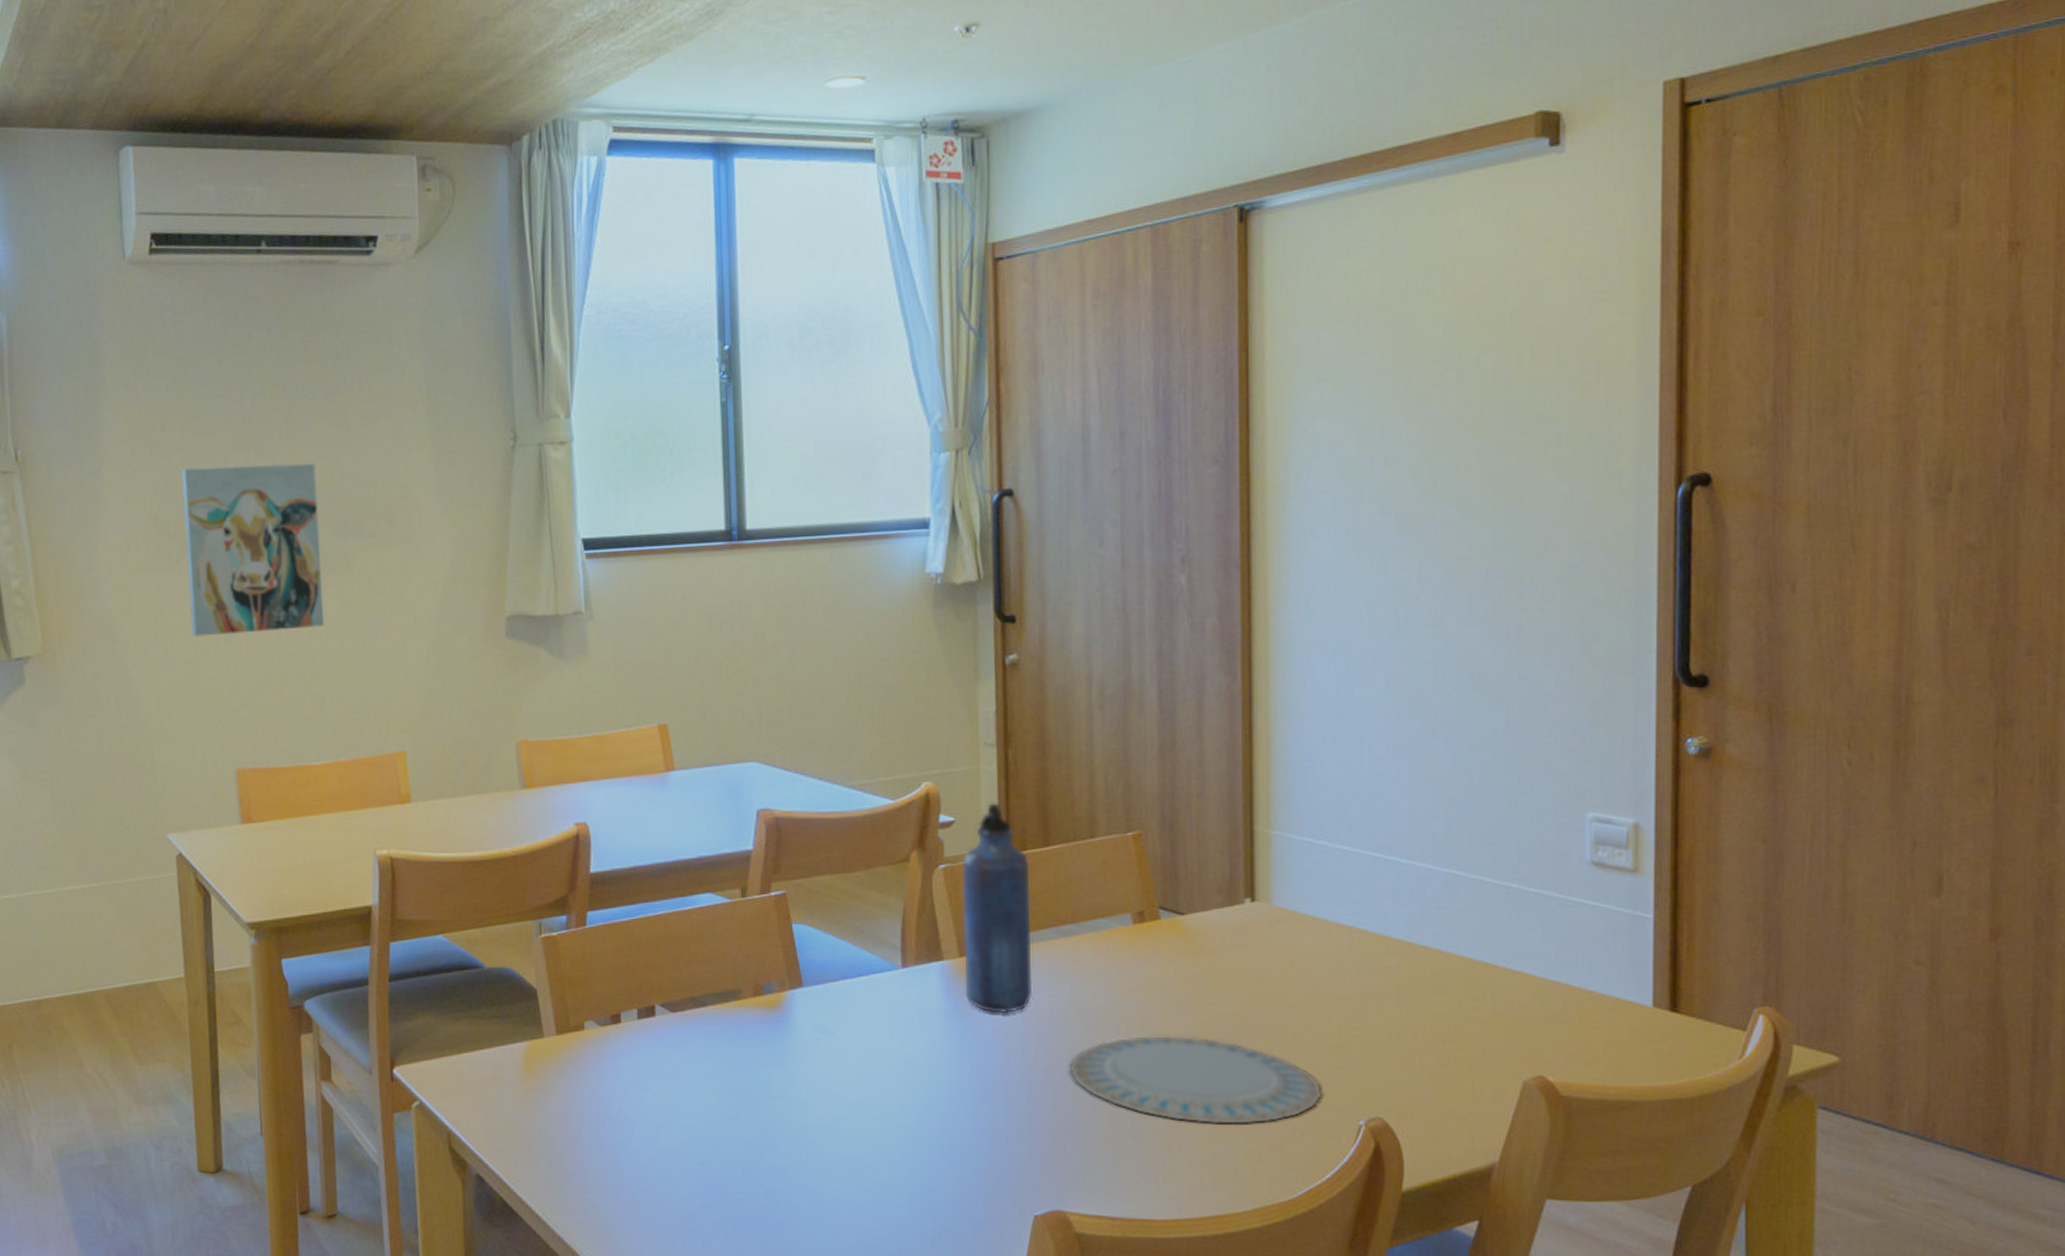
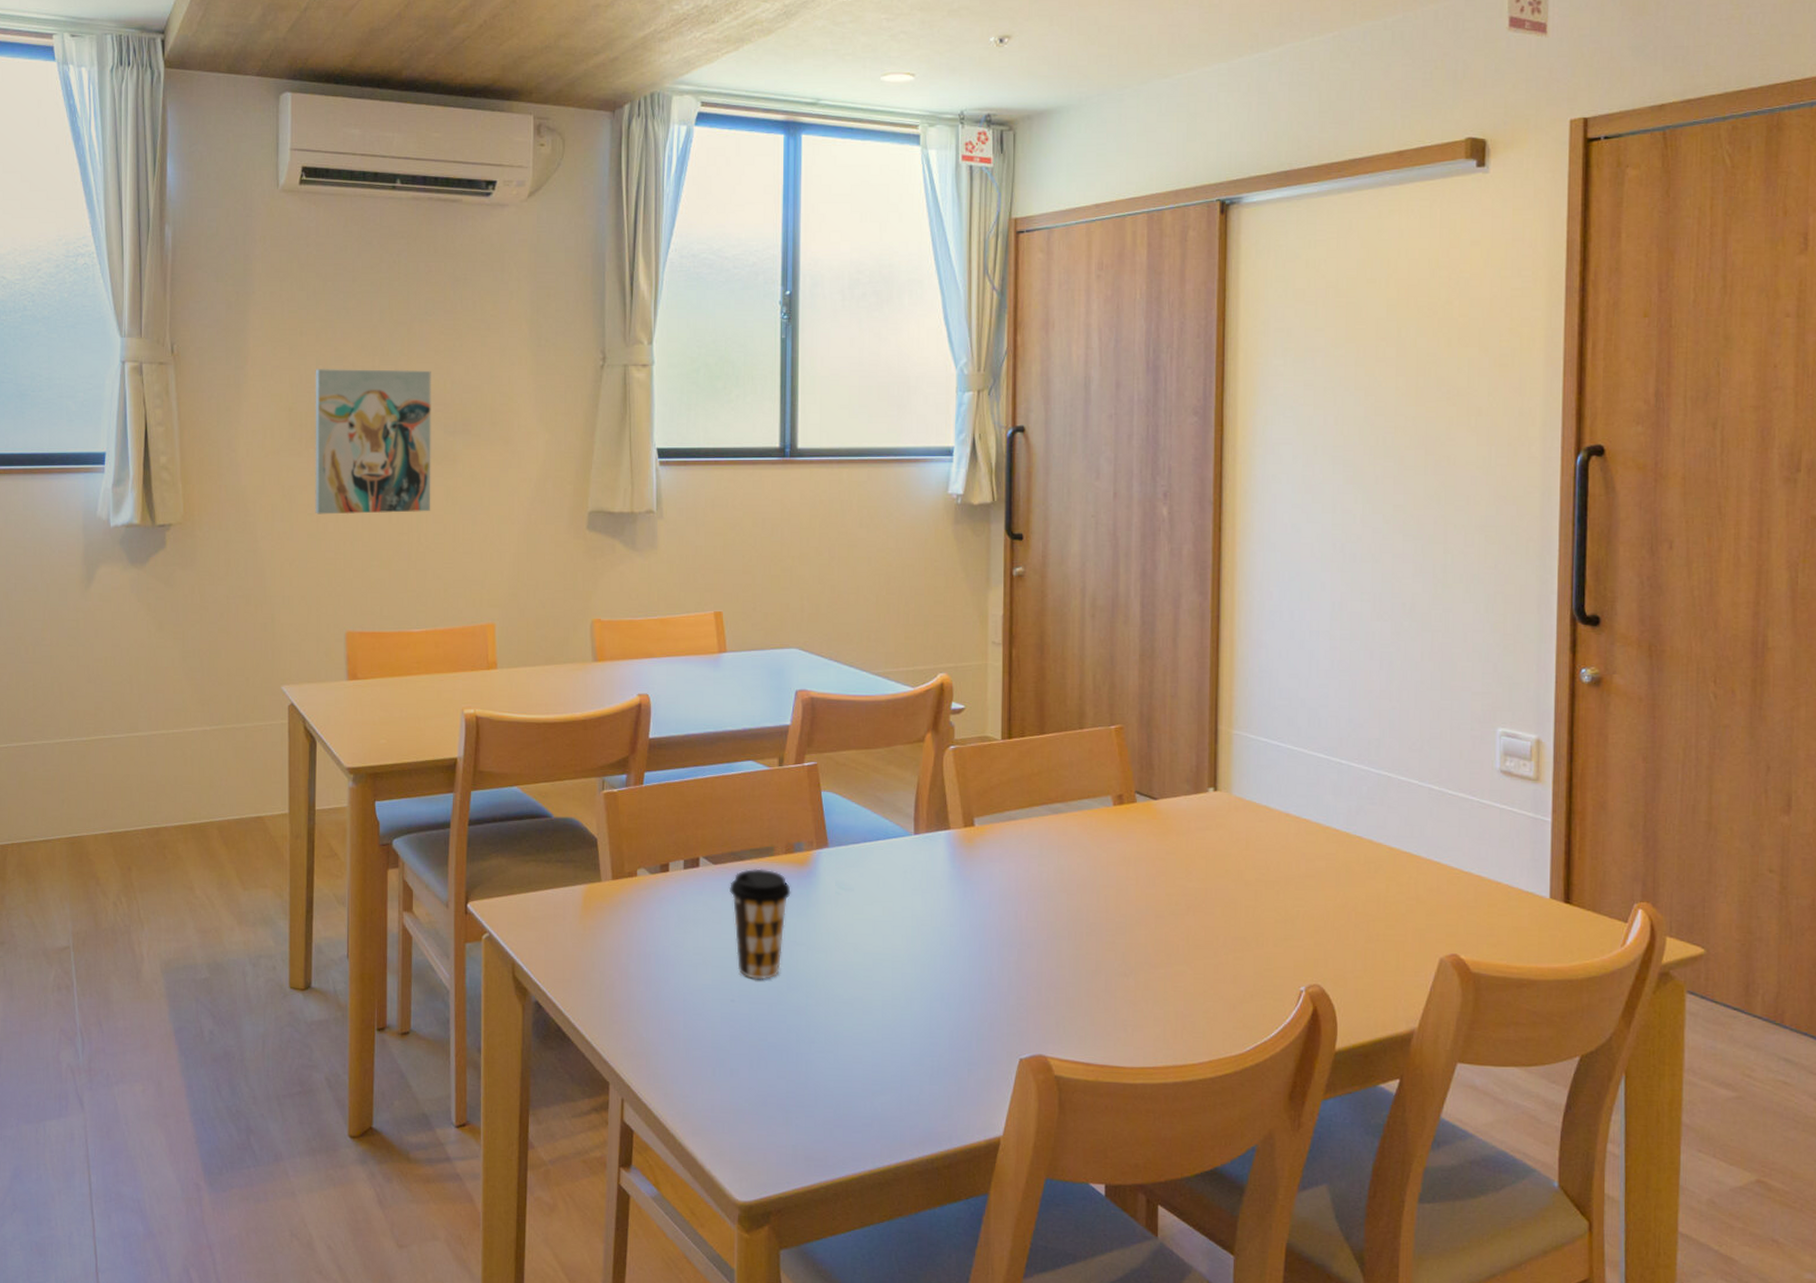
coffee cup: none [690,1014,762,1140] -> present [728,868,791,980]
water bottle: present [962,803,1033,1014] -> none [968,694,1026,879]
plate: present [1069,1036,1322,1124] -> none [1054,904,1270,986]

